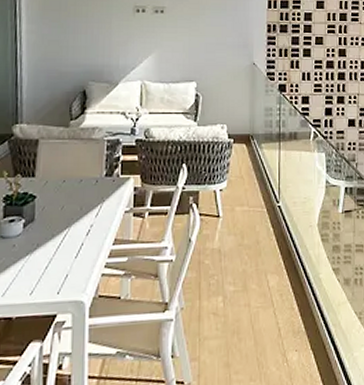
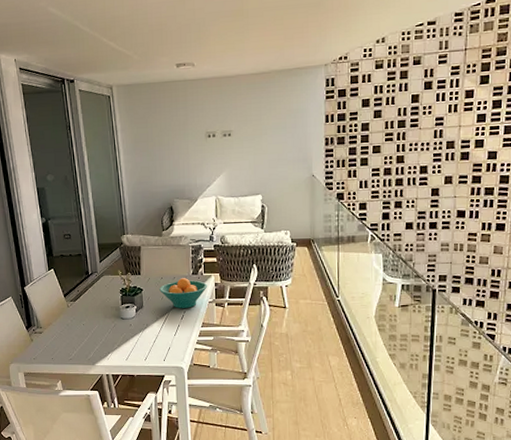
fruit bowl: none [60,181,125,221] -> present [159,278,208,308]

